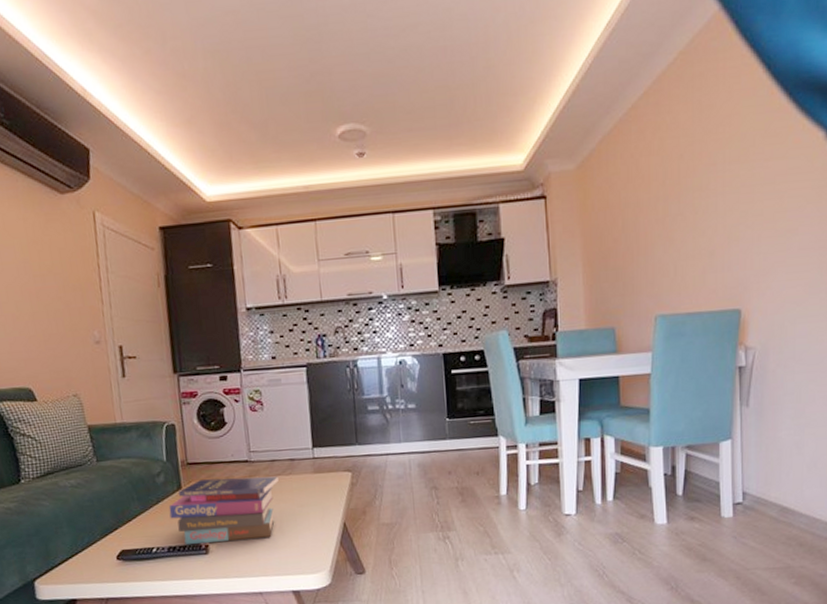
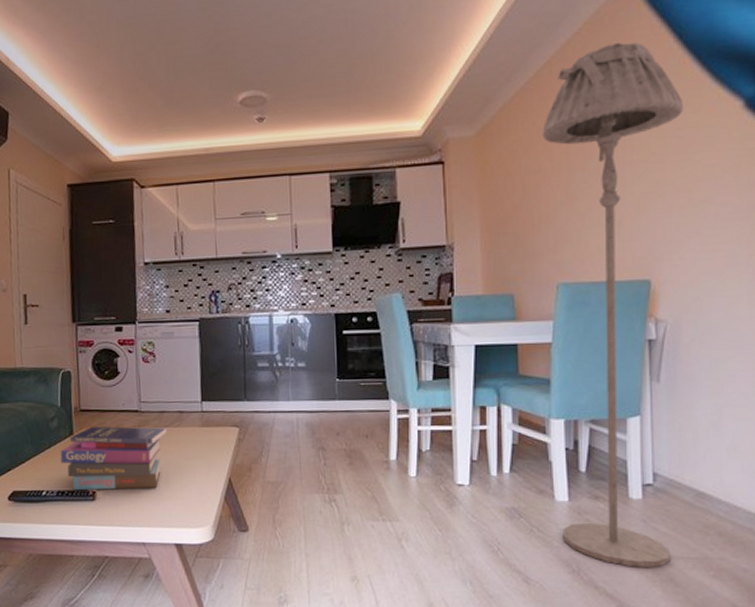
floor lamp: none [640,72,772,581] -> present [542,42,684,569]

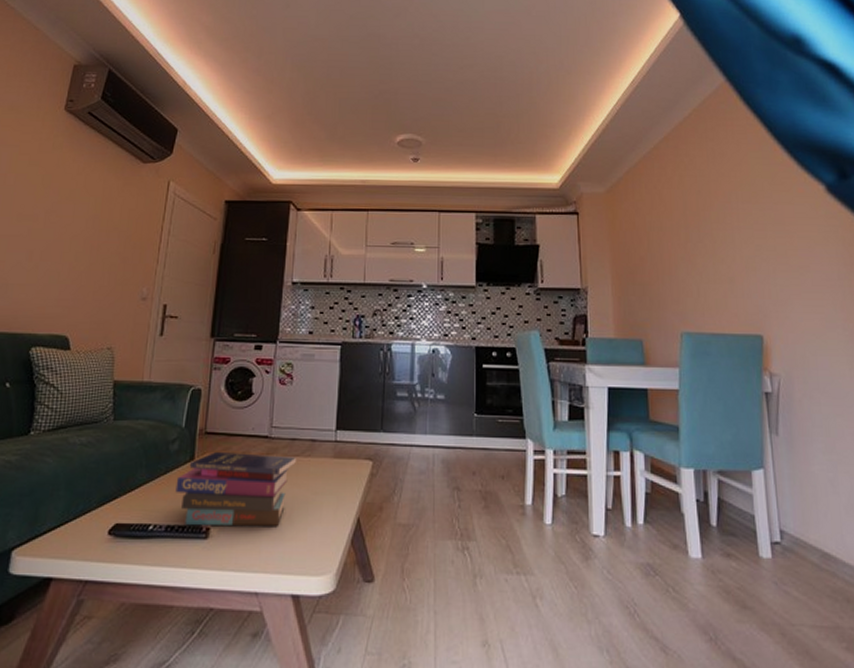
floor lamp: present [542,42,684,569] -> none [662,129,804,638]

